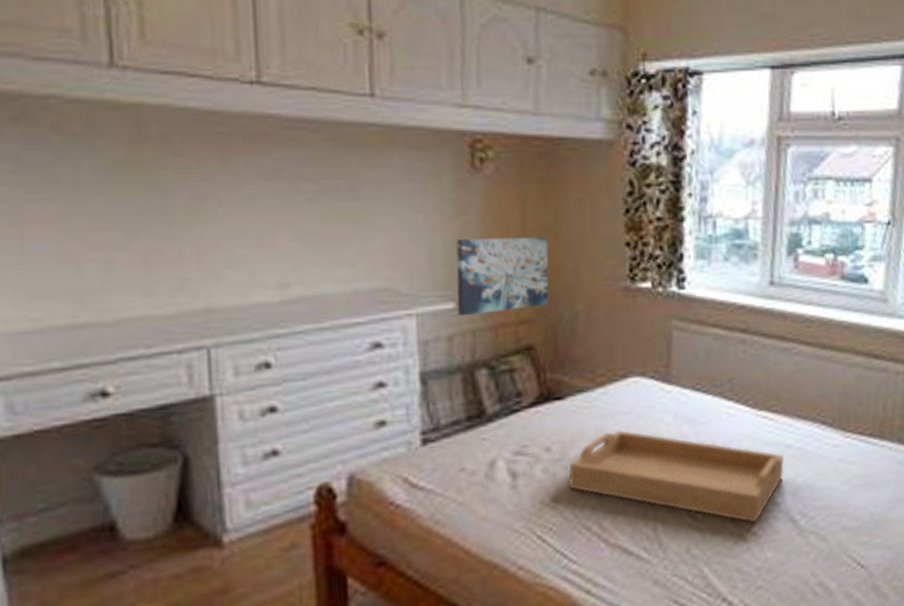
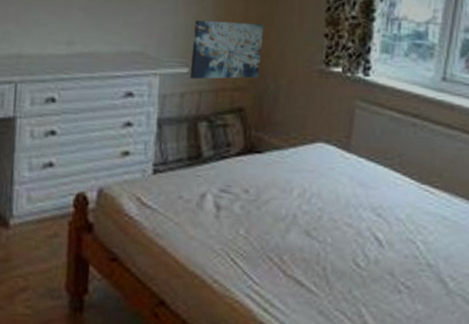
serving tray: present [568,430,785,523] -> none [259,184,441,278]

